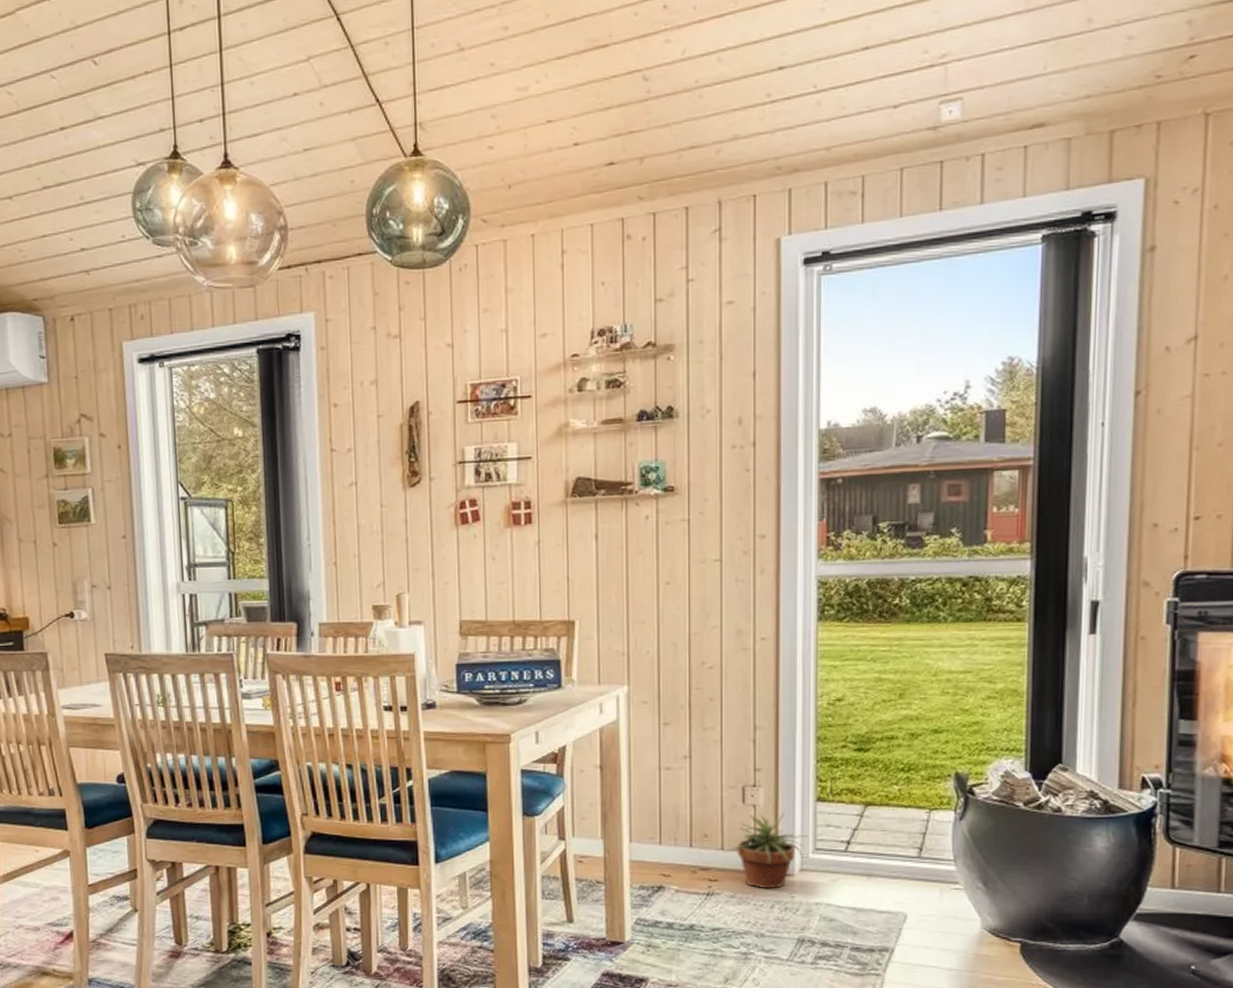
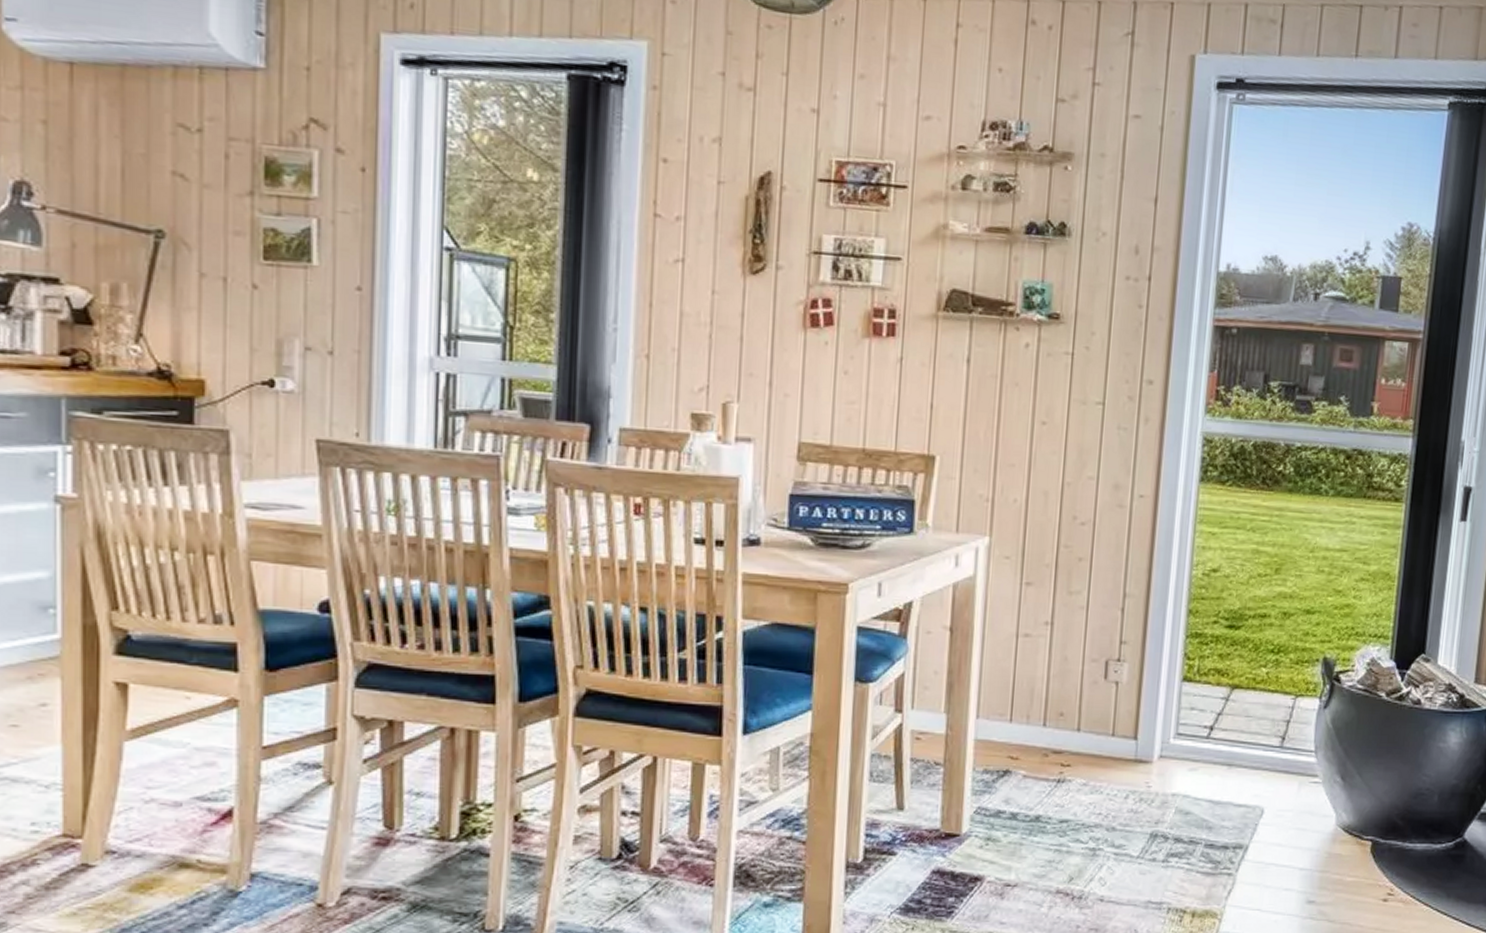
potted plant: present [725,812,808,889] -> none [1081,691,1171,777]

